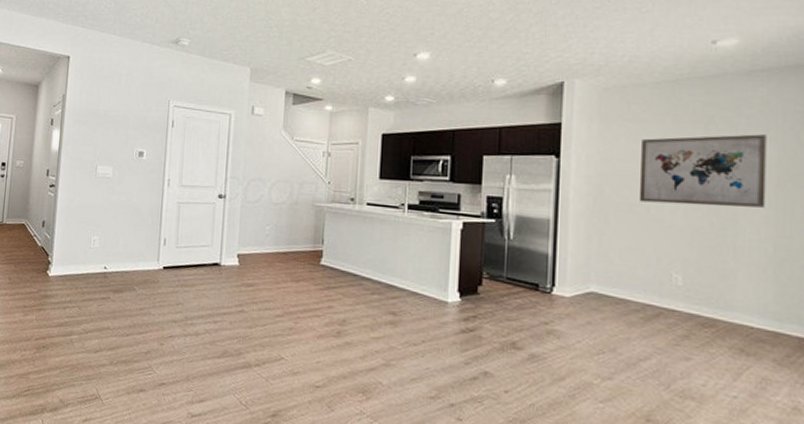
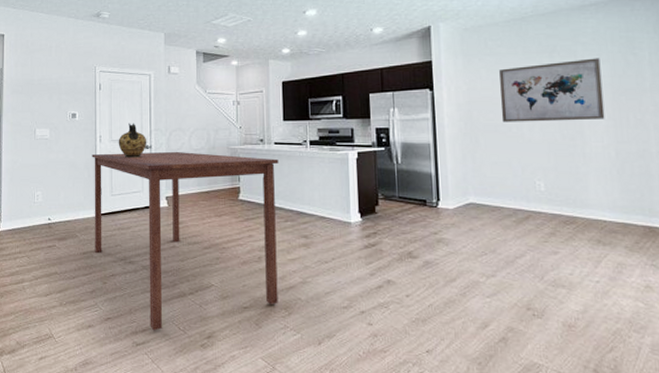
dining table: none [152,199,370,403] -> present [92,151,279,331]
ceramic jug: none [188,167,222,207] -> present [118,123,147,158]

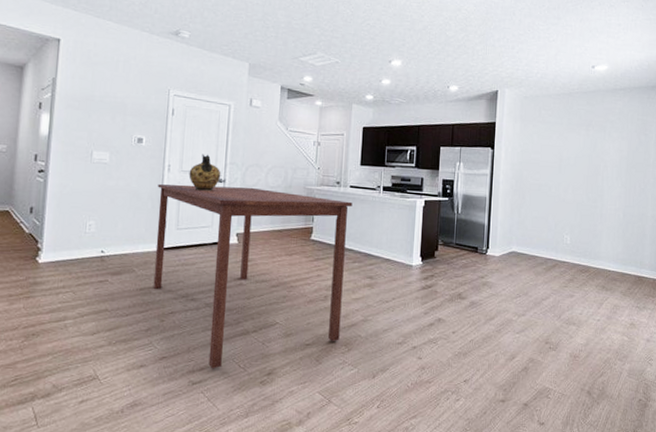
wall art: present [499,58,605,122] -> none [544,134,622,186]

